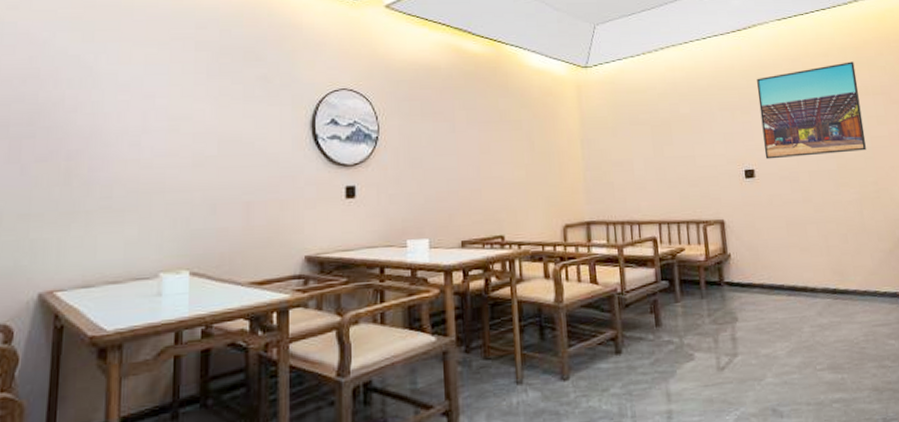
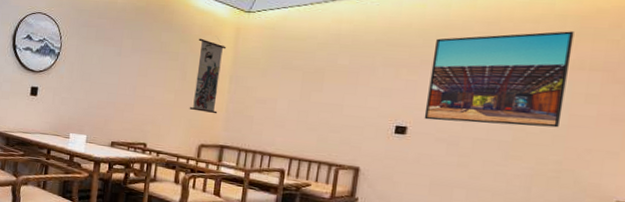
wall scroll: none [539,99,576,186] -> present [189,38,227,114]

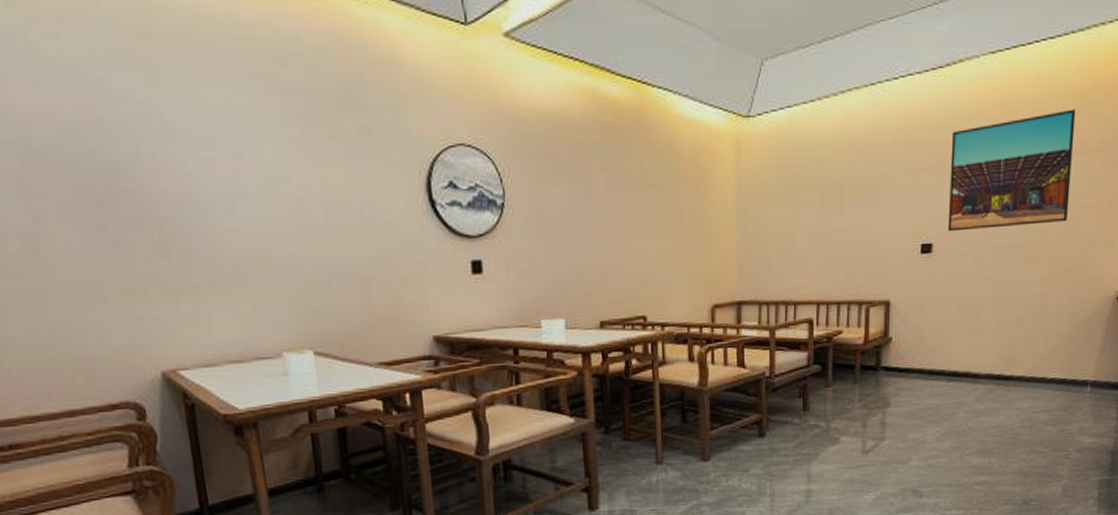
wall scroll: present [189,38,227,114] -> none [691,157,728,262]

